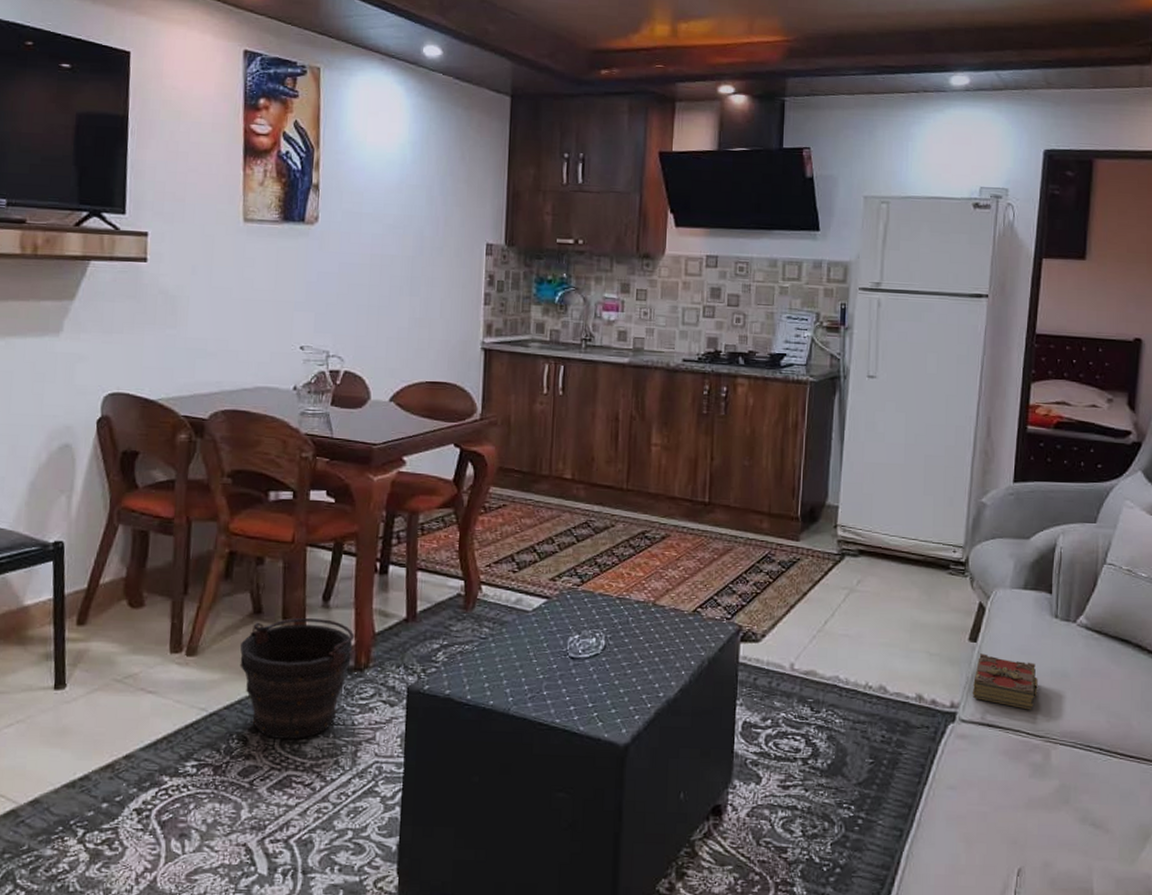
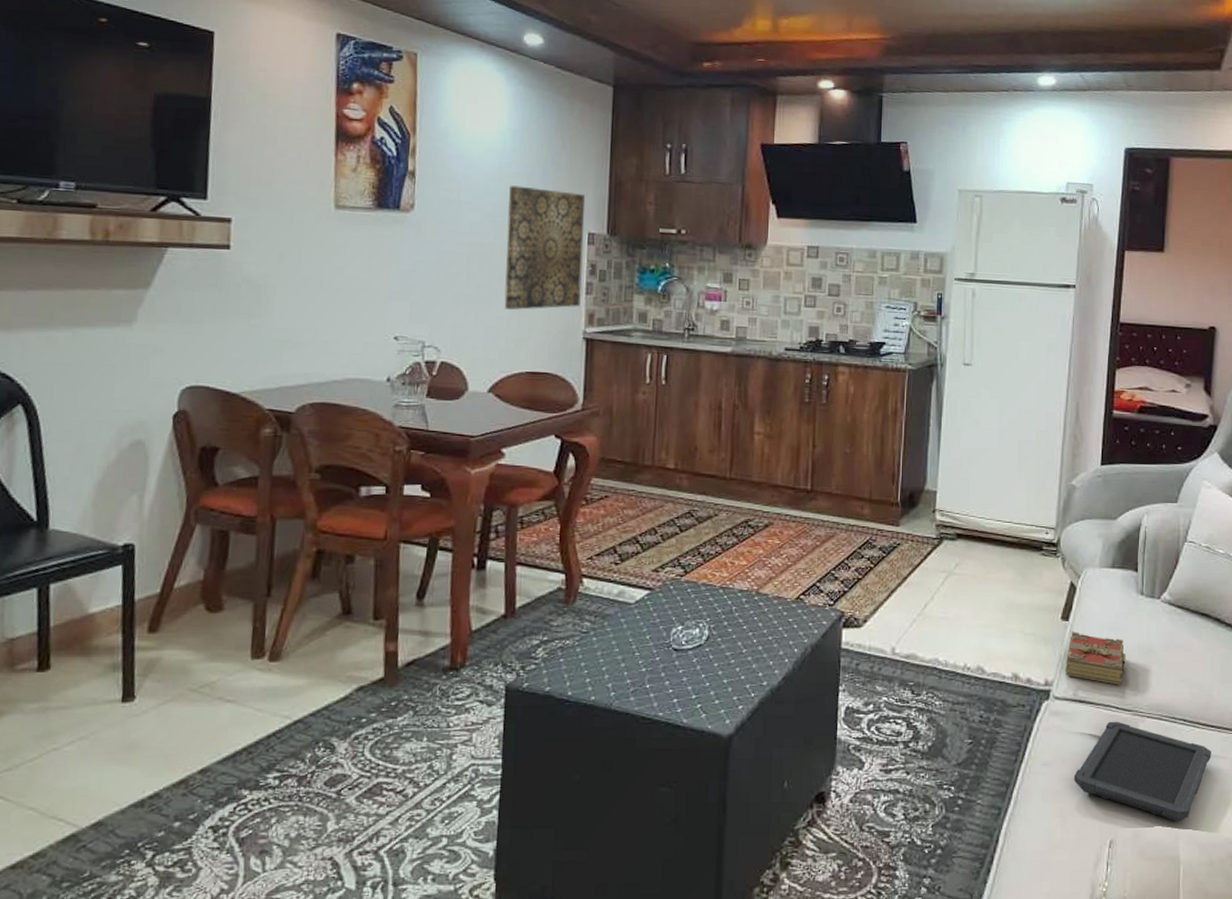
bucket: present [240,618,354,740] -> none [327,618,449,746]
wall art: none [404,197,484,320] -> present [504,185,585,310]
tablet: none [981,747,1130,854] -> present [1074,721,1211,822]

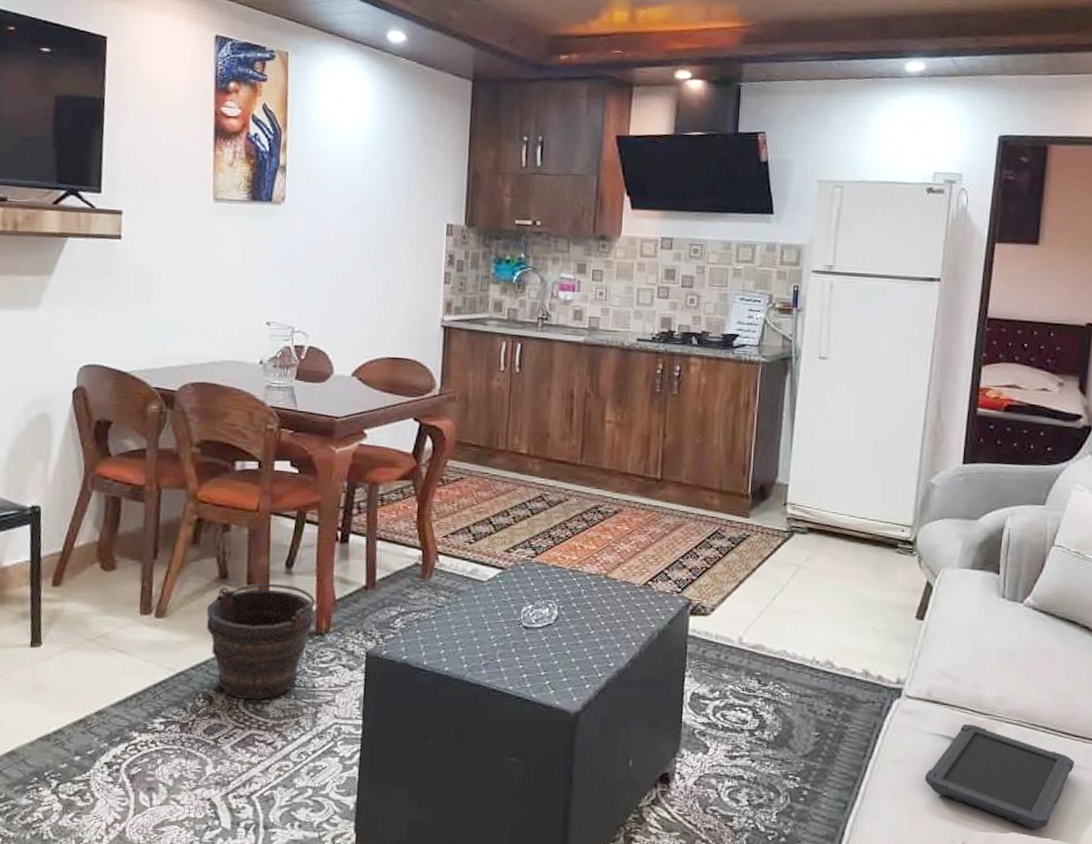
bucket: none [327,618,449,746] -> present [206,583,315,701]
wall art: present [504,185,585,310] -> none [367,178,444,298]
book: present [1065,631,1126,685] -> none [918,631,984,688]

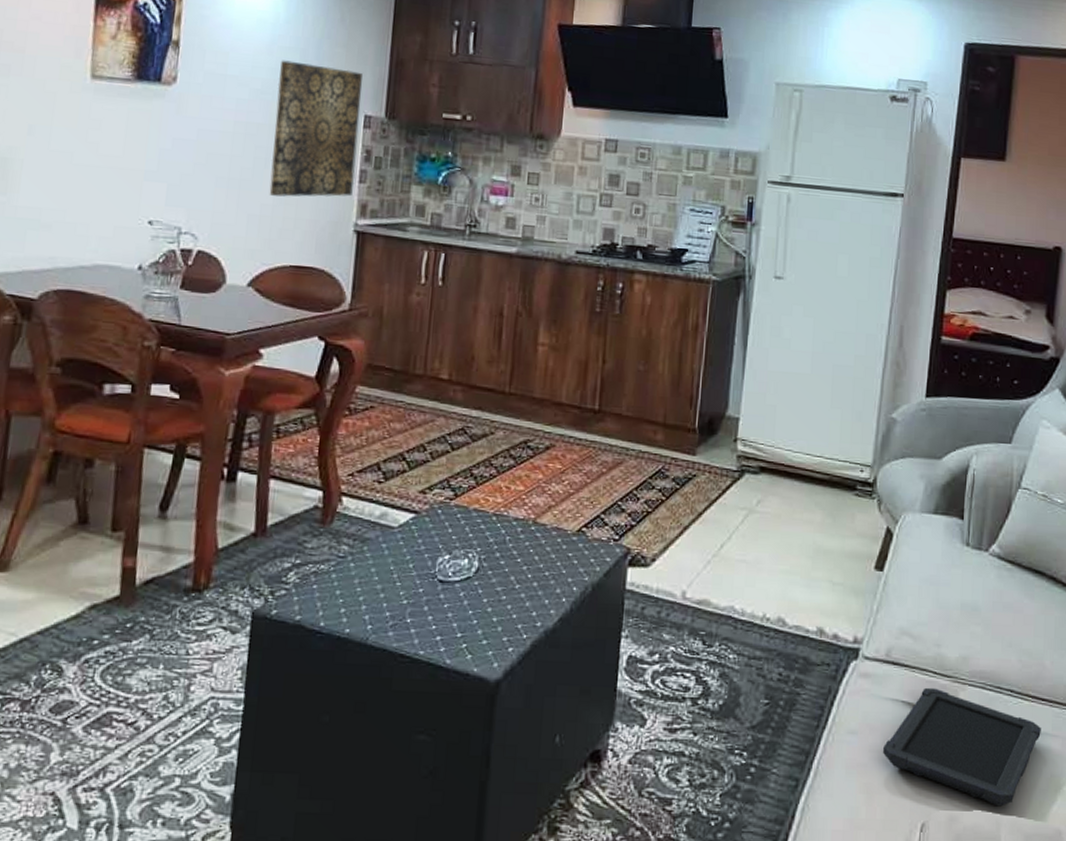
bucket: present [206,583,315,701] -> none [58,529,193,672]
wall art: none [367,178,444,298] -> present [269,60,363,197]

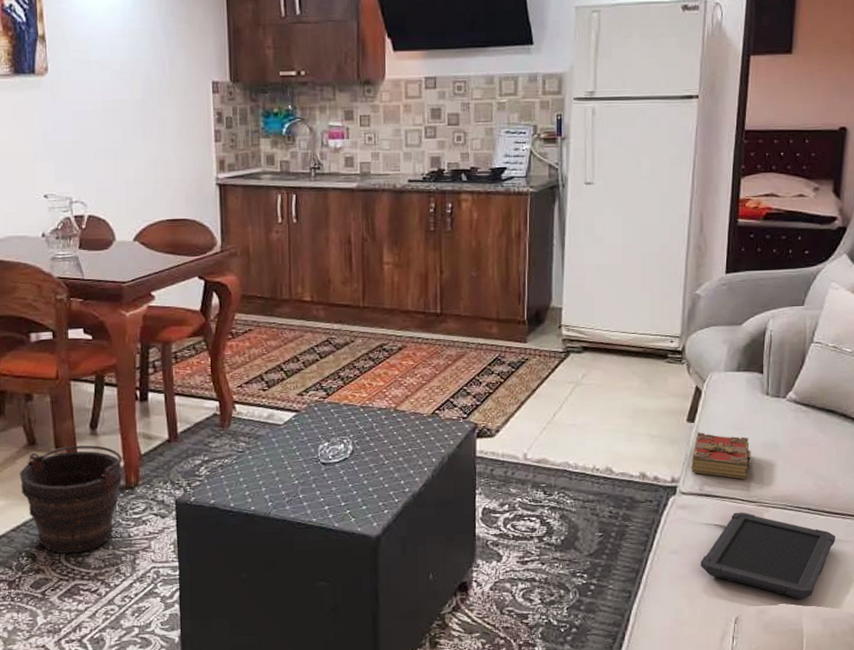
bucket: none [58,529,193,672] -> present [20,445,123,554]
wall art: present [269,60,363,197] -> none [134,41,211,162]
book: none [876,583,947,647] -> present [691,432,751,479]

